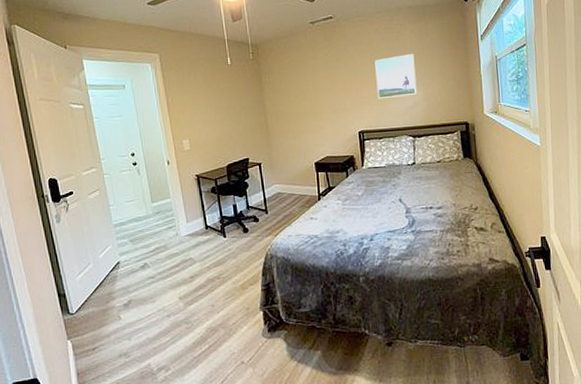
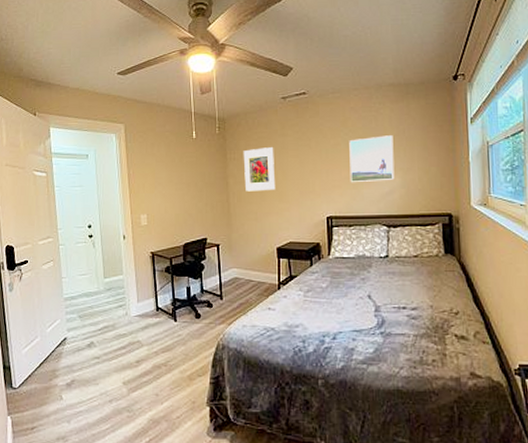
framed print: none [277,70,310,113] -> present [243,147,276,192]

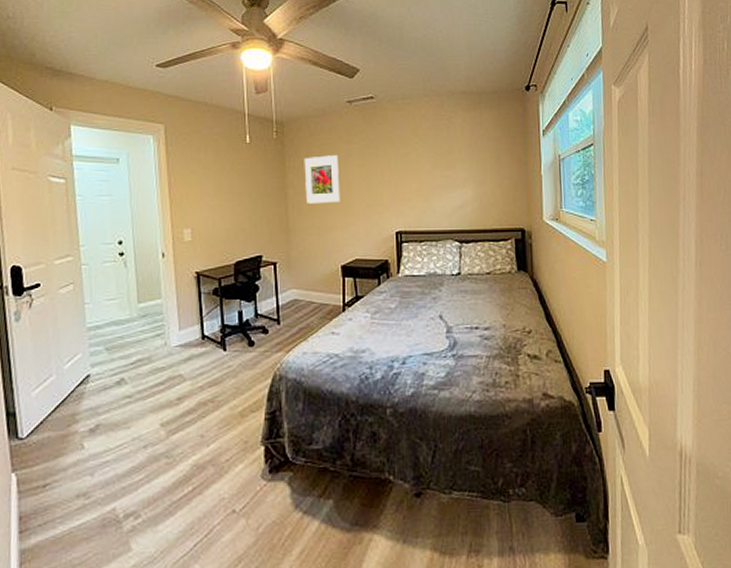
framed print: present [349,135,395,183] -> none [420,146,467,196]

